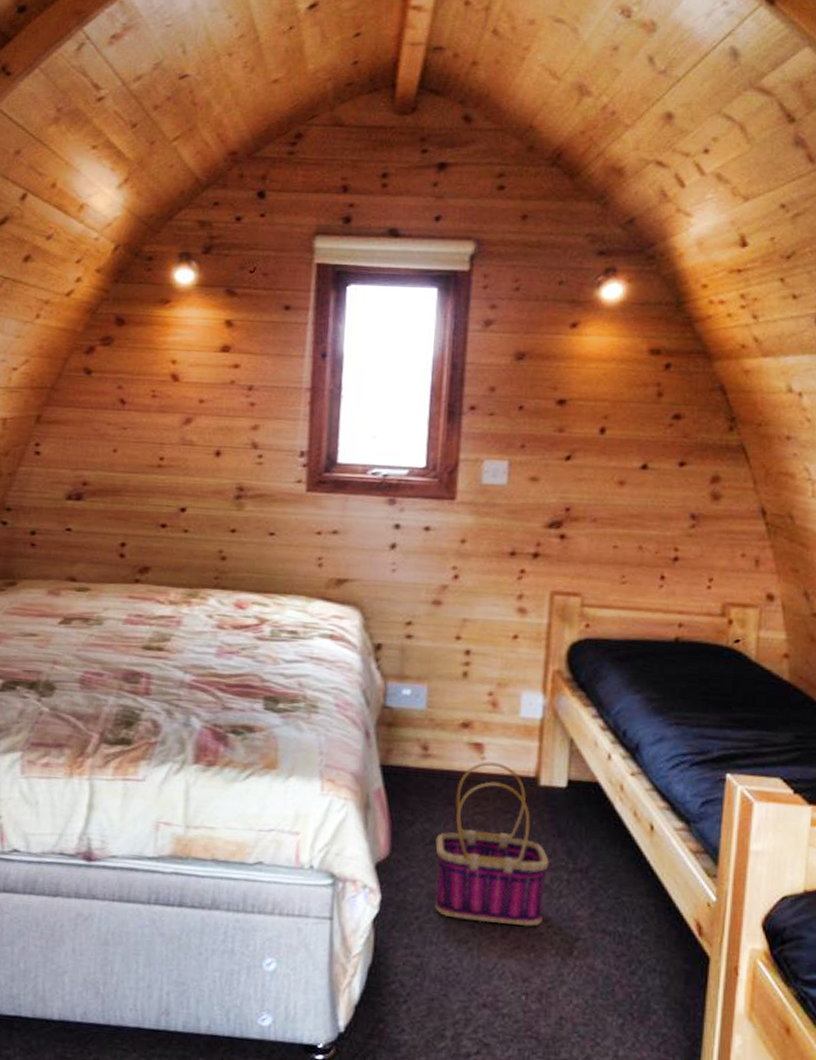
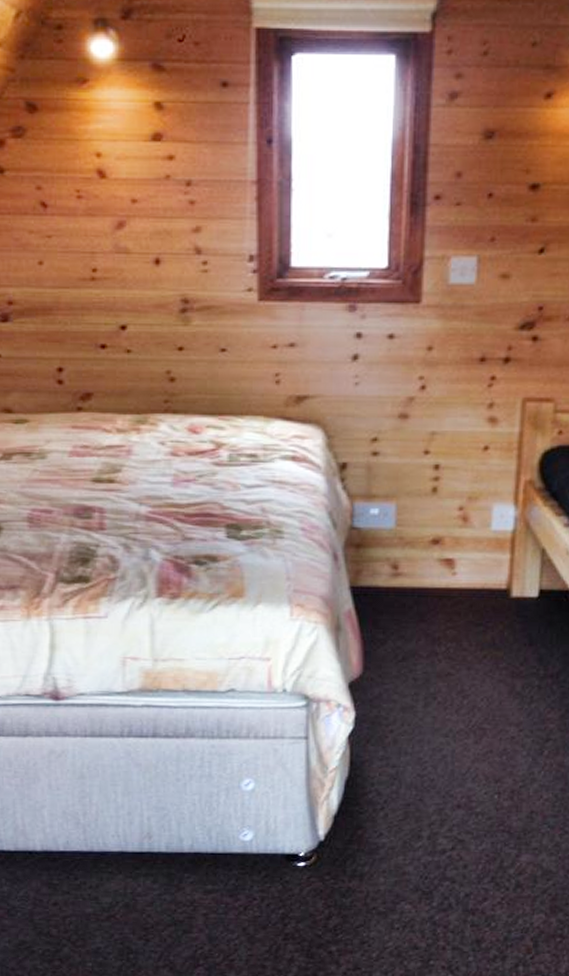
basket: present [435,762,550,927] -> none [408,577,521,732]

